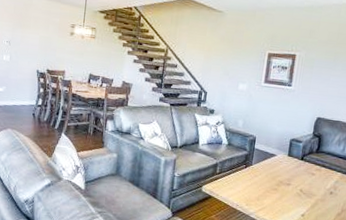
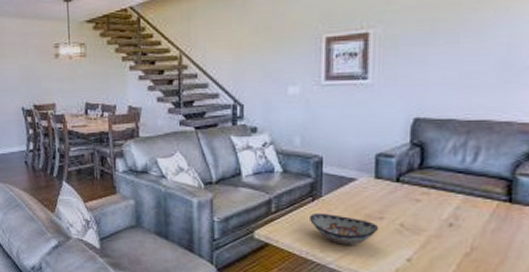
decorative bowl: none [242,176,287,202] -> present [310,212,379,245]

